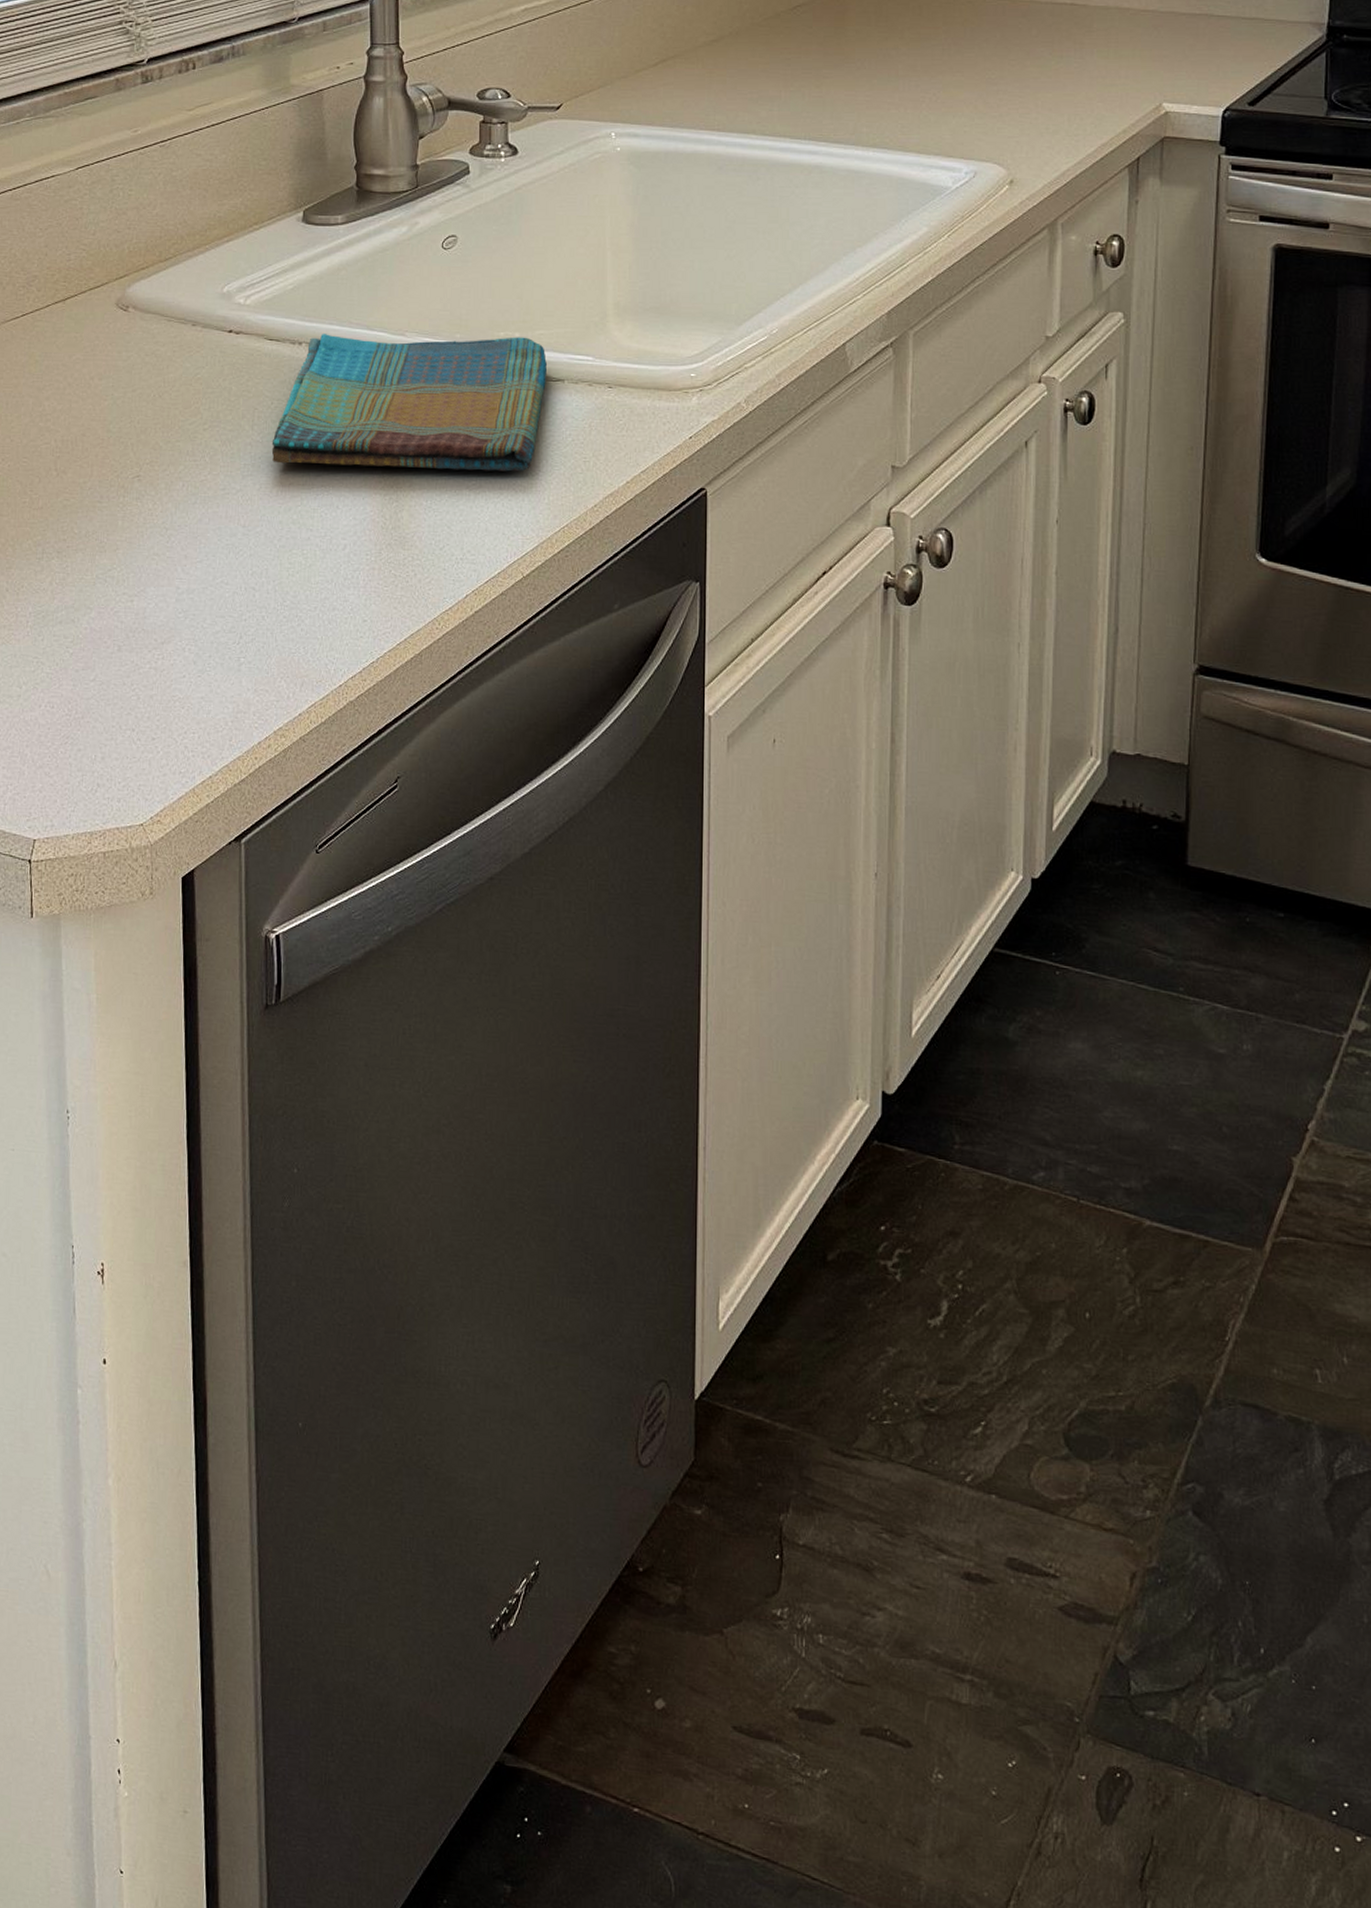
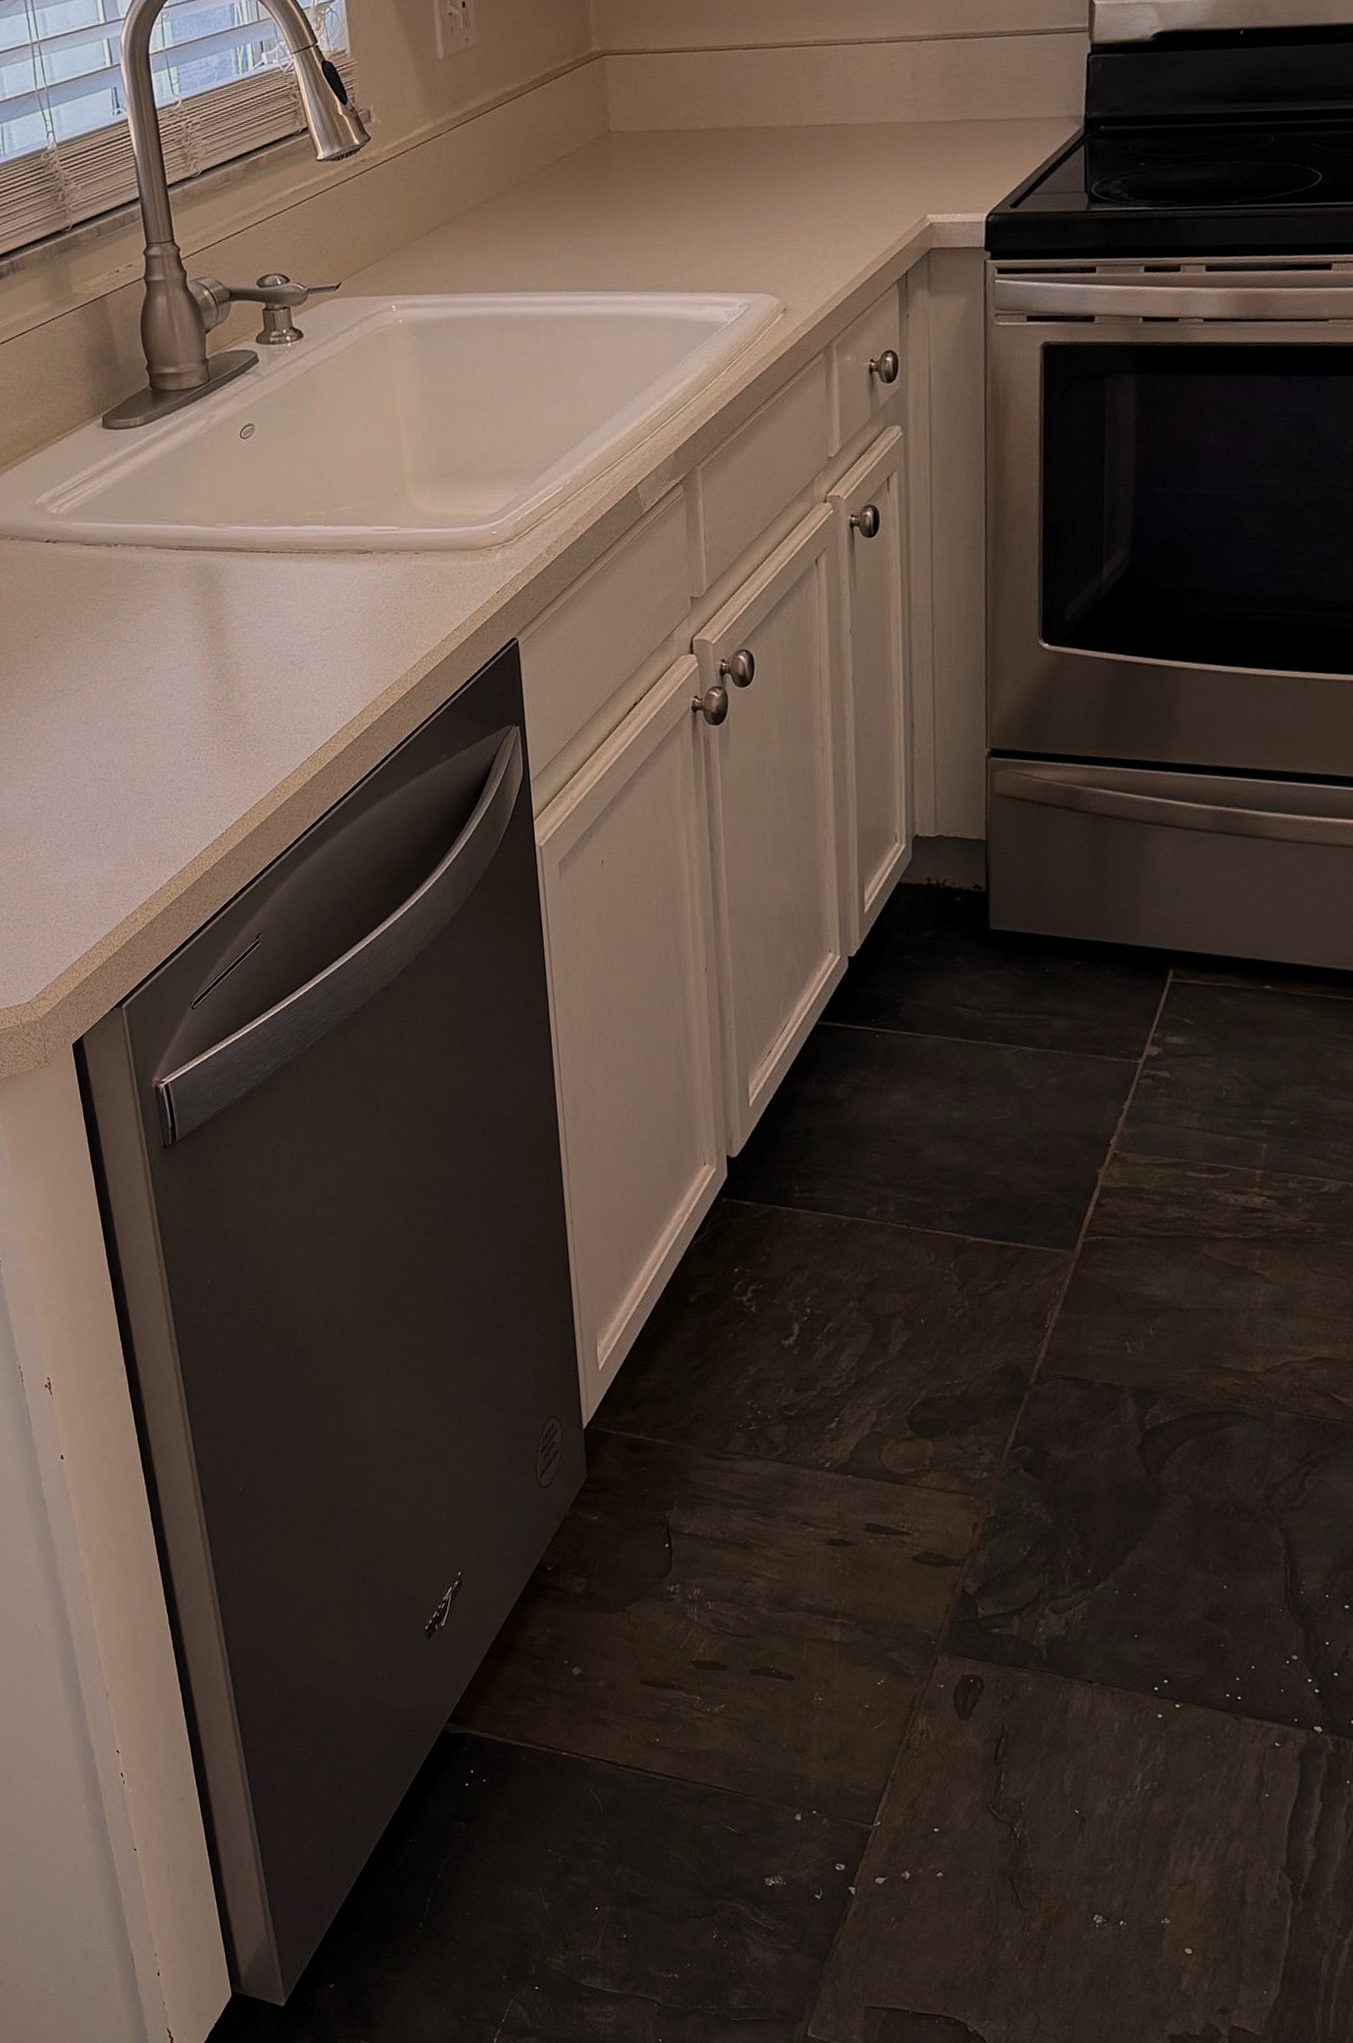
dish towel: present [271,334,548,472] -> none [101,514,355,661]

